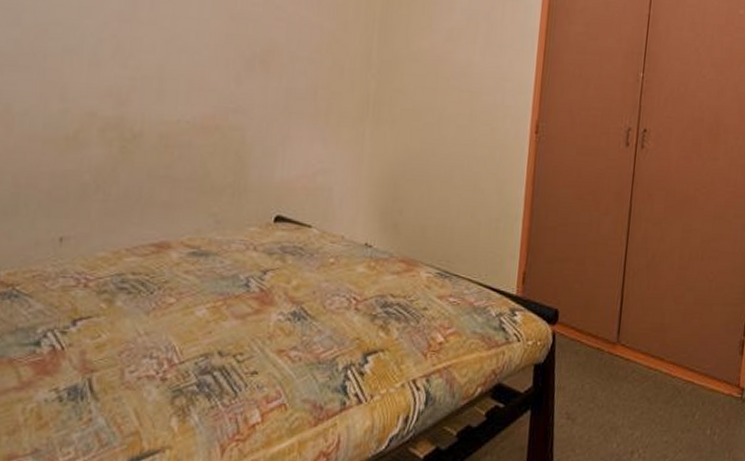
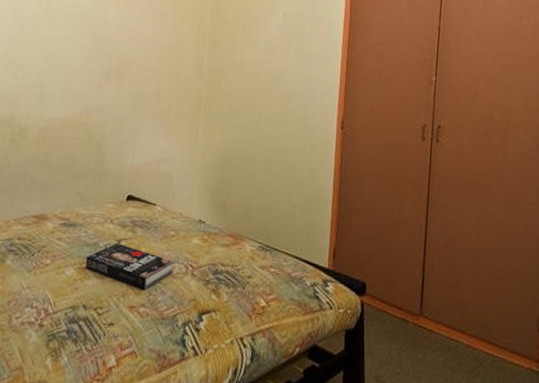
book: none [222,274,334,329] -> present [86,243,174,290]

